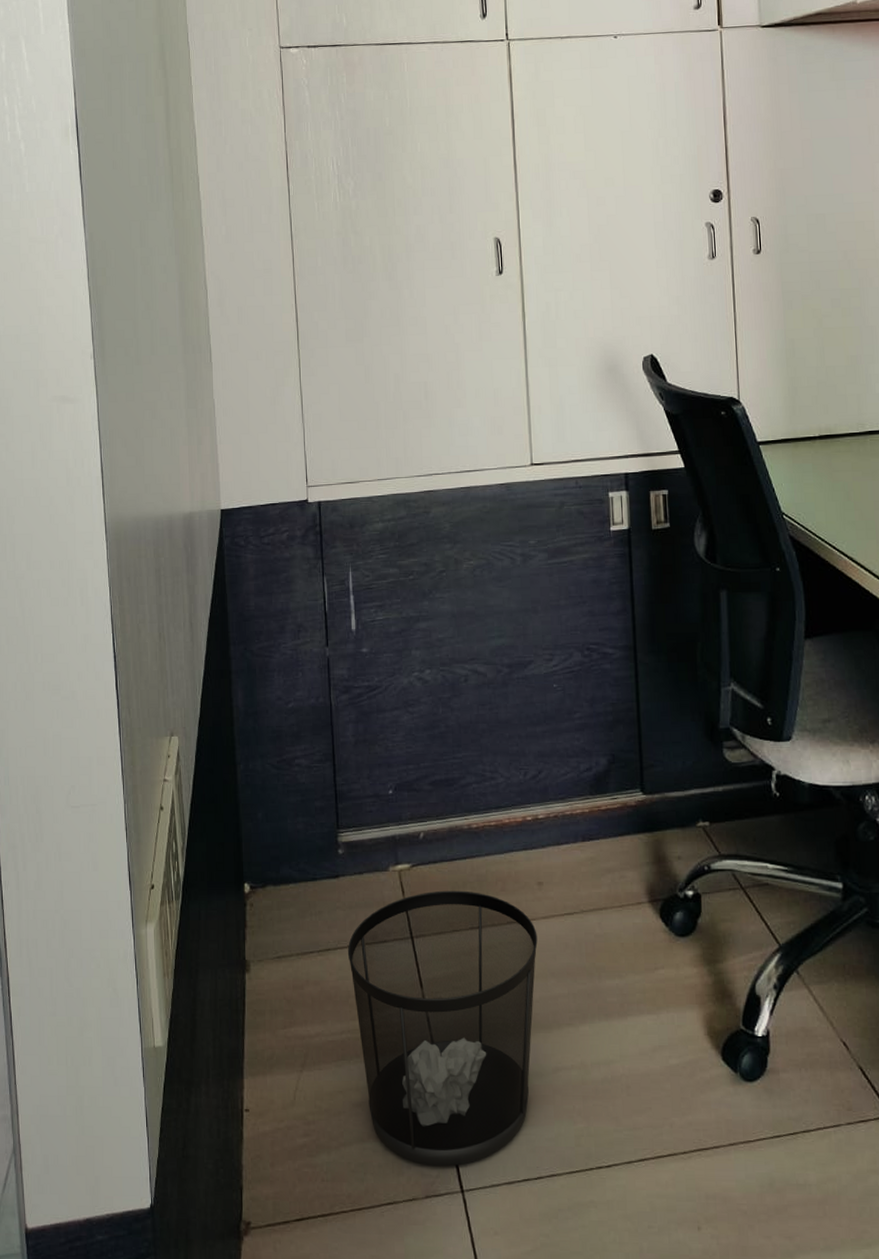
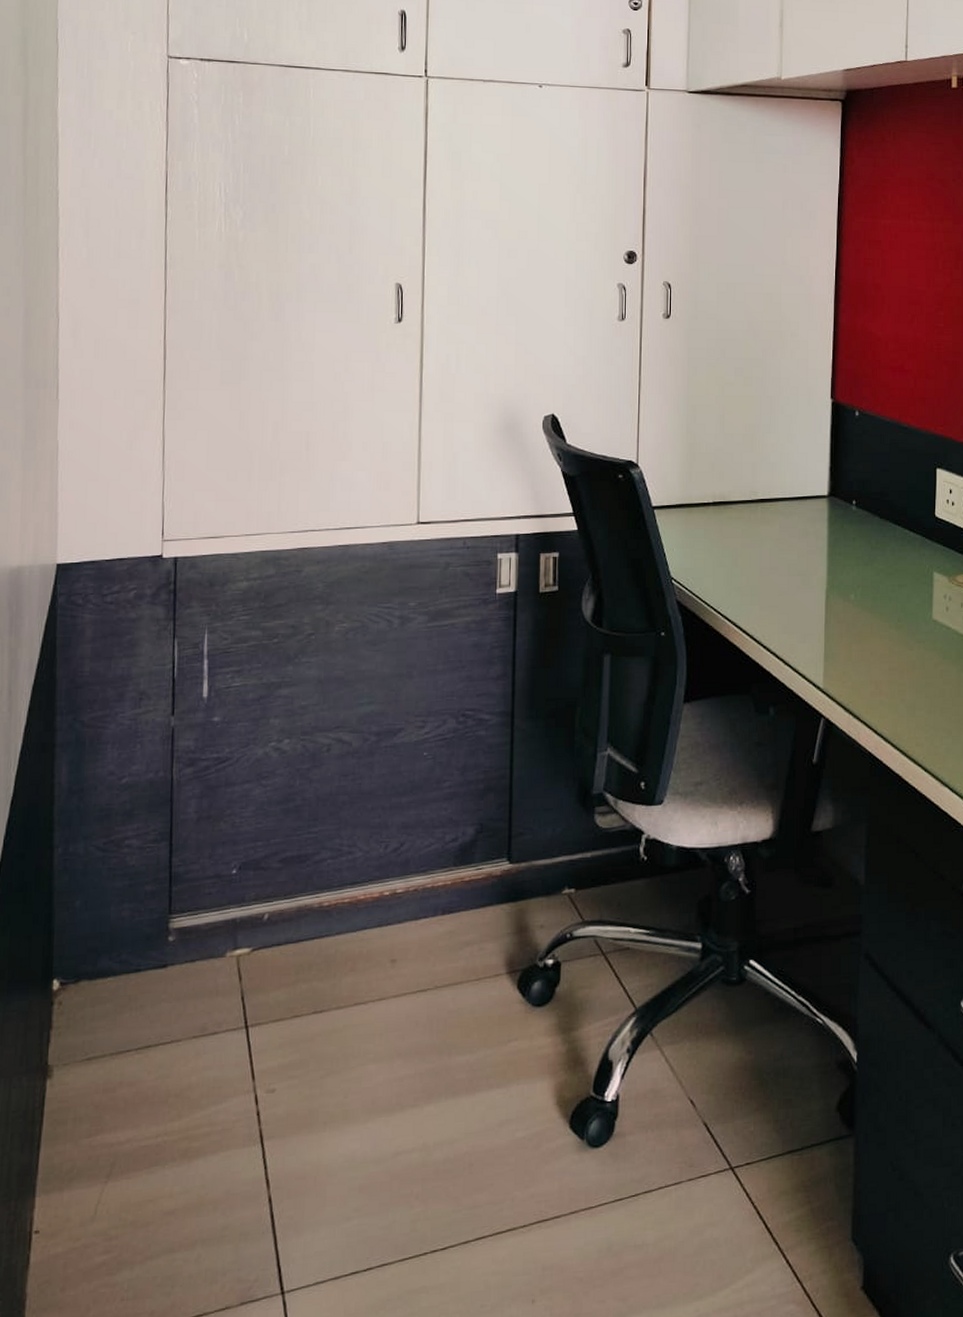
waste bin: present [347,890,538,1167] -> none [170,973,386,1271]

